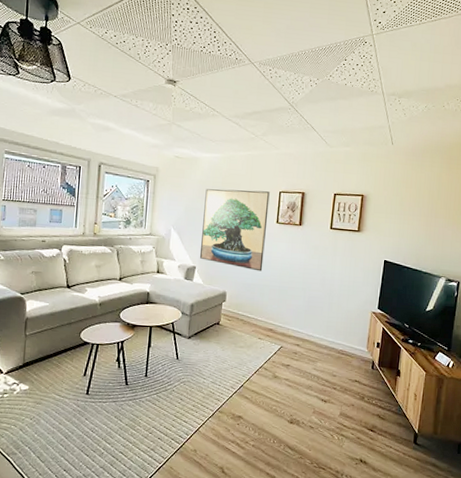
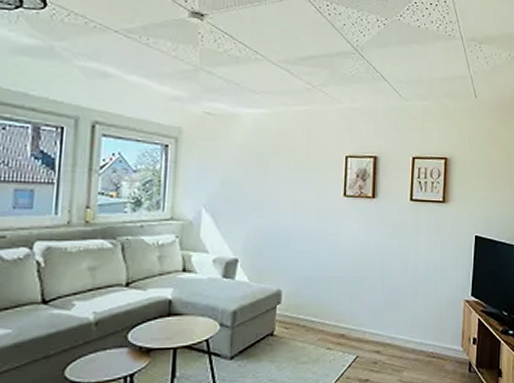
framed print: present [199,189,270,272] -> none [242,154,334,260]

